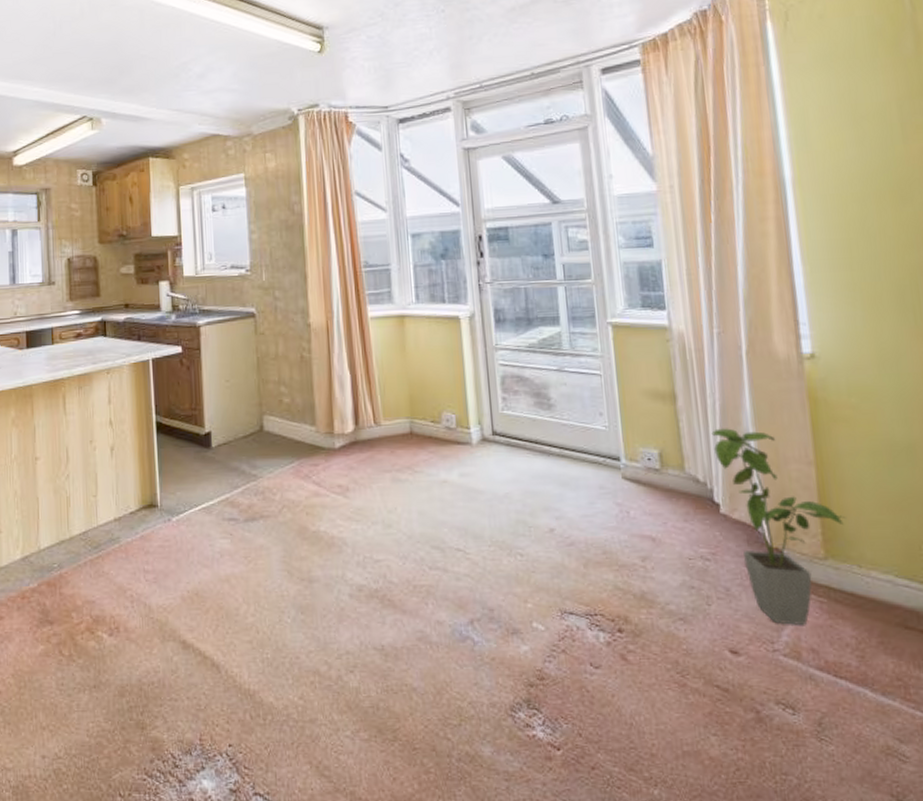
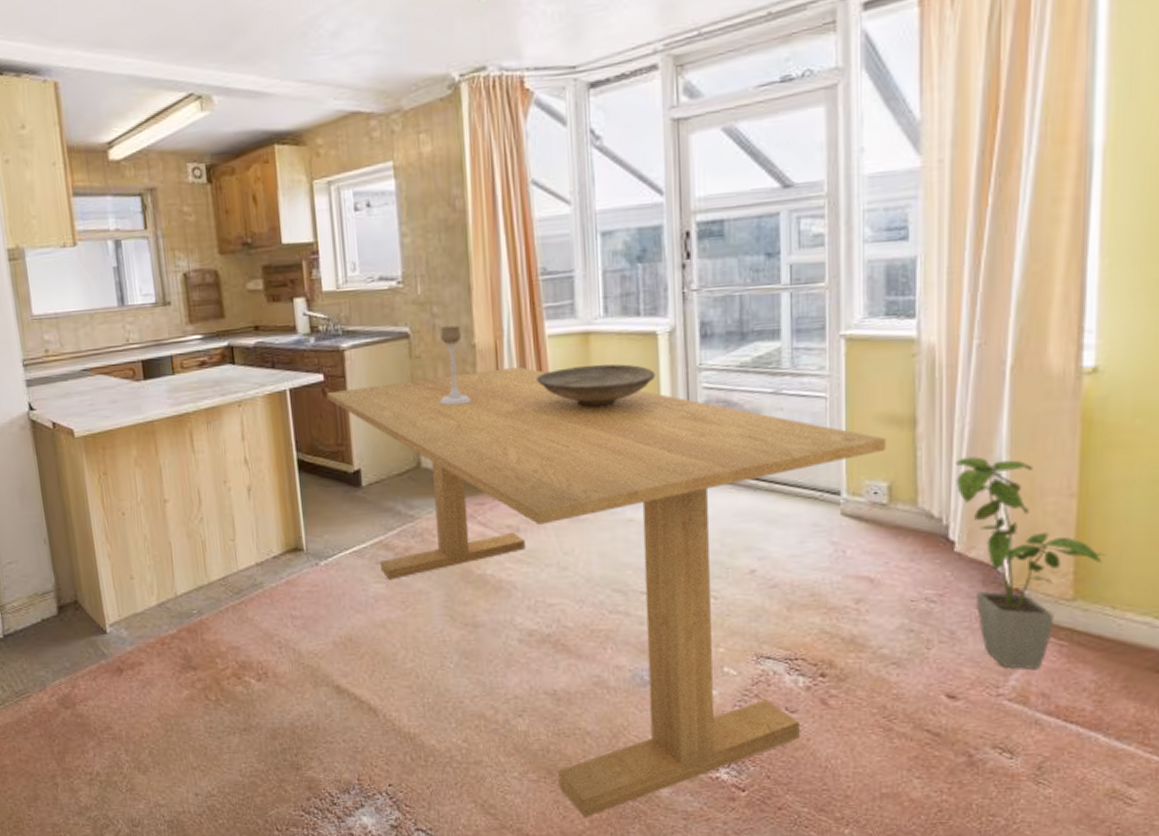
dining table: none [184,343,654,779] -> present [327,366,886,817]
candle holder: none [280,307,307,376] -> present [439,325,471,406]
decorative bowl: none [362,343,460,380] -> present [537,364,656,408]

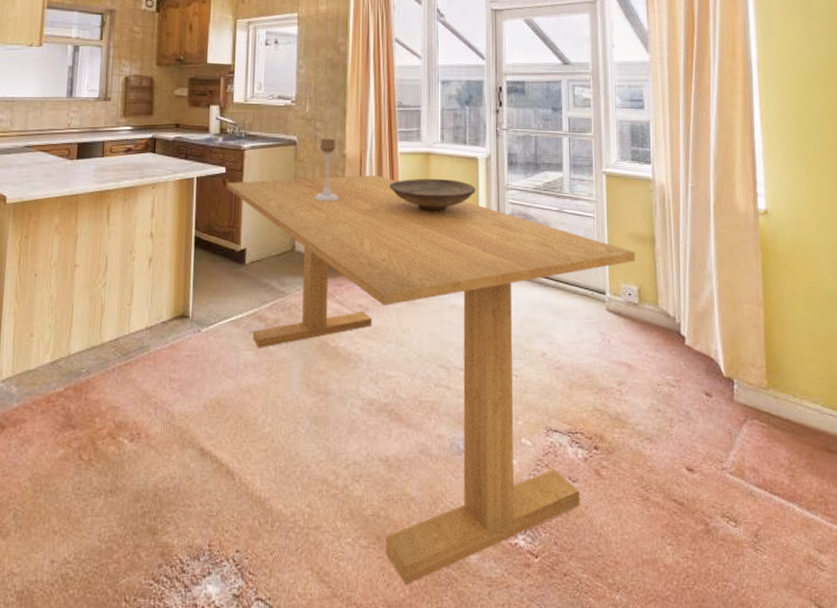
house plant: present [955,456,1106,669] -> none [682,270,786,446]

